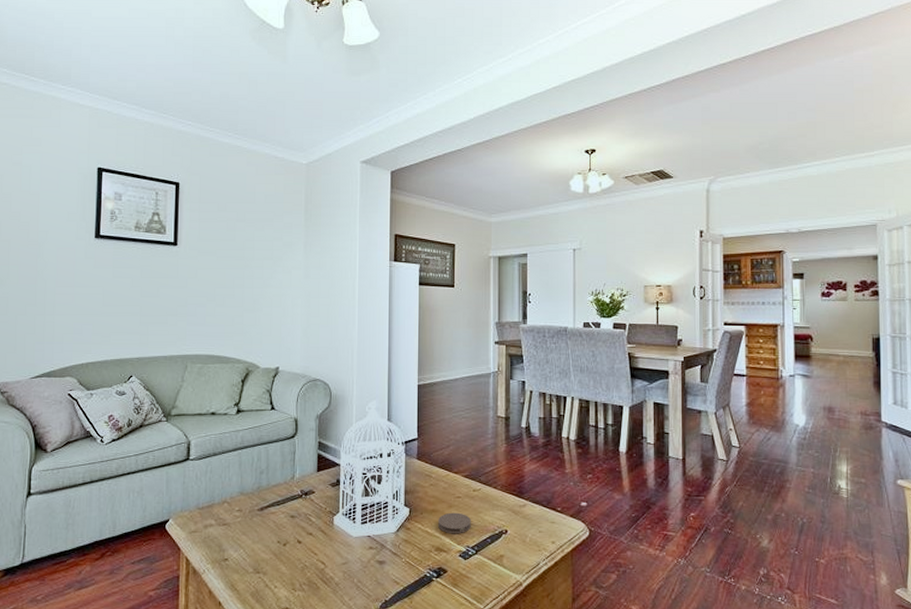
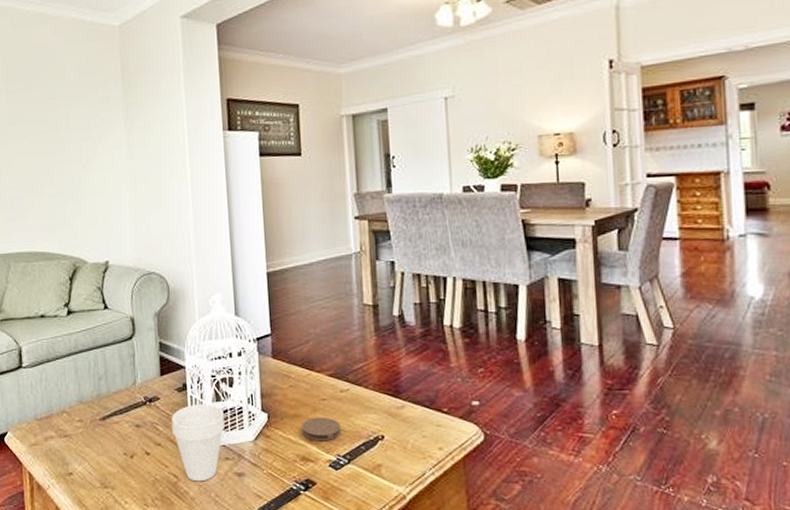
cup: none [323,498,371,569] -> present [171,403,225,482]

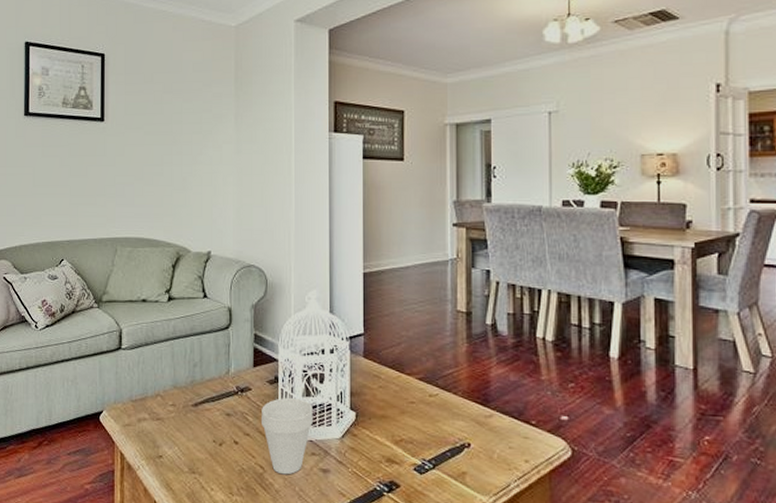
coaster: present [302,417,341,442] -> none [389,419,427,445]

